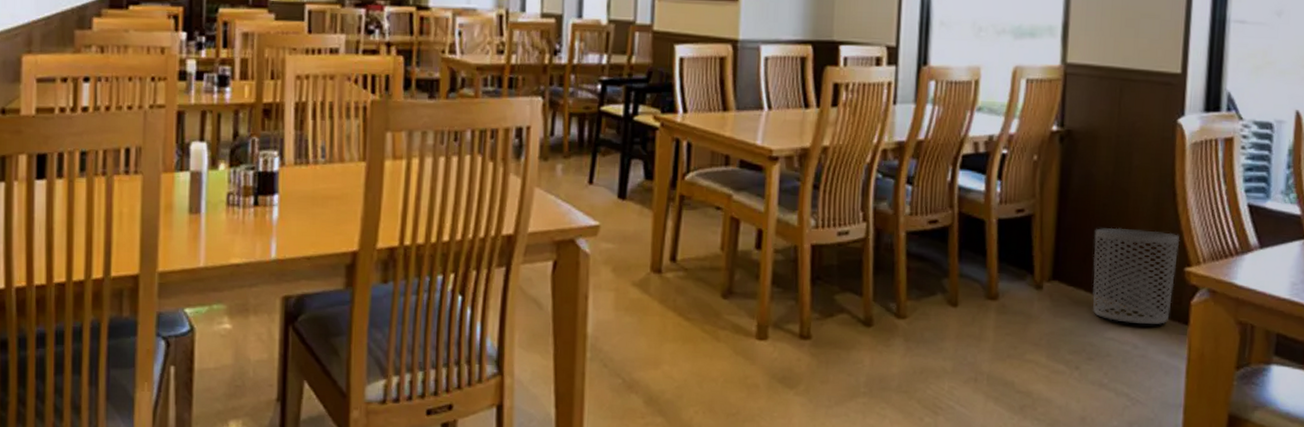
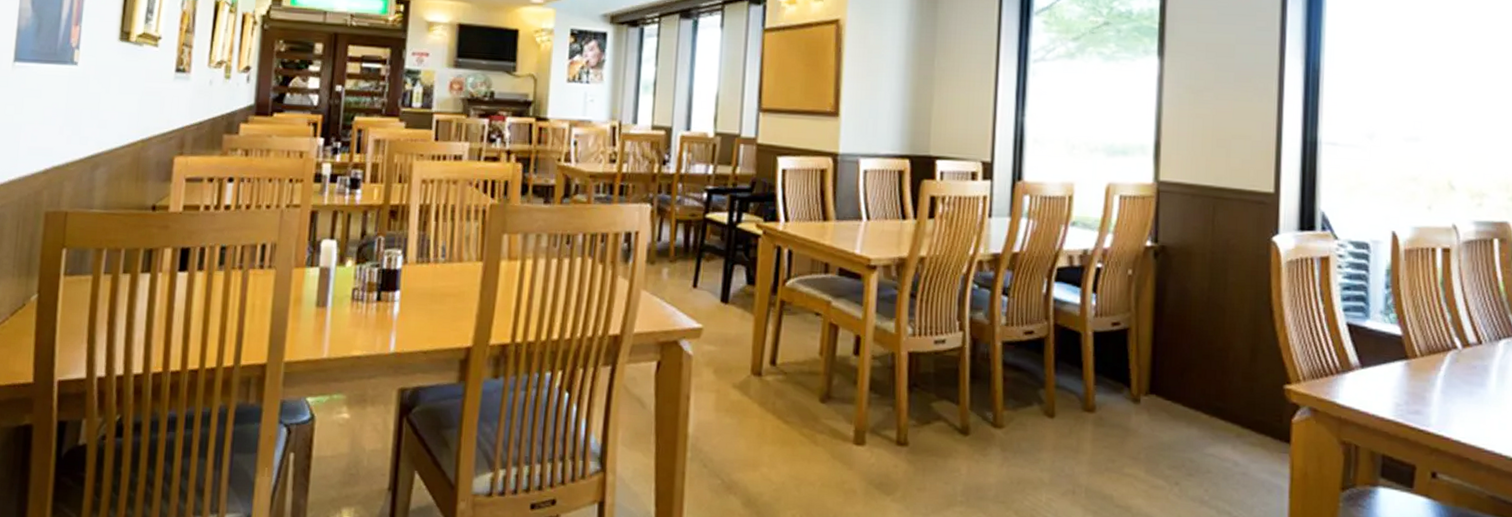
waste bin: present [1092,227,1180,324] -> none [1190,343,1279,442]

